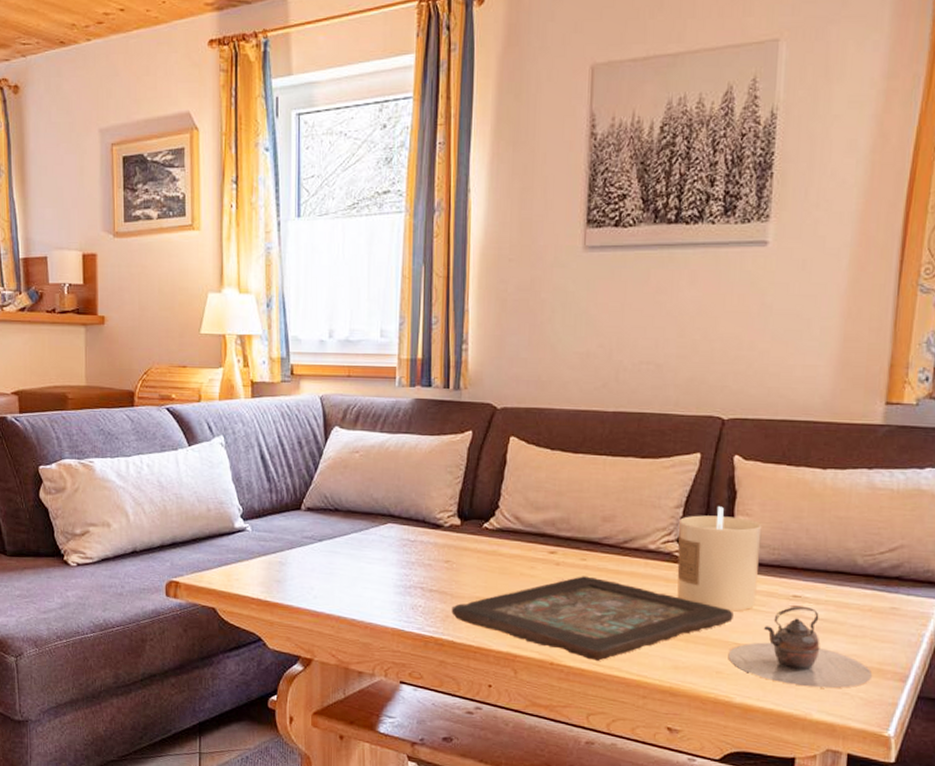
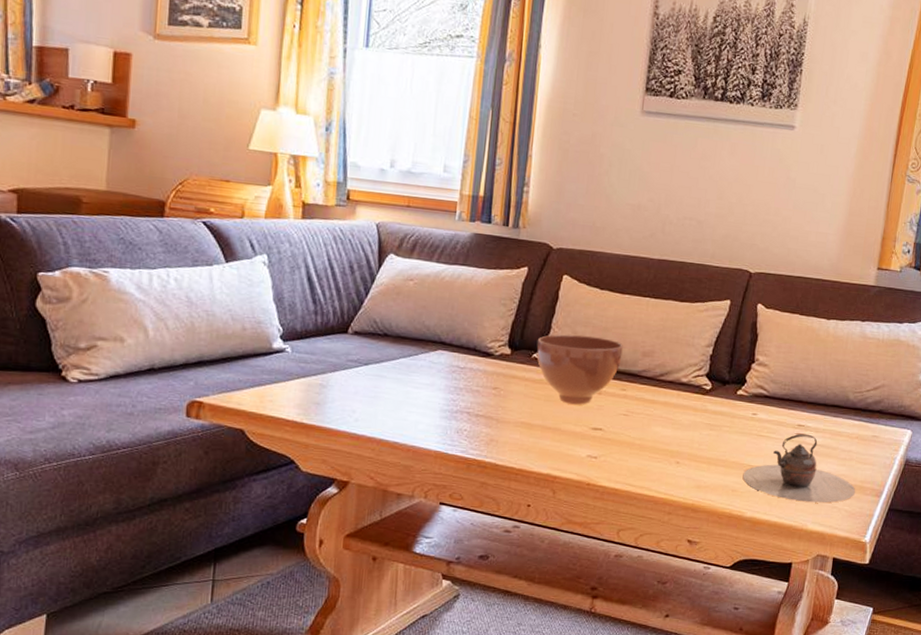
decorative tray: present [451,576,733,661] -> none [496,404,749,481]
bowl: none [487,501,580,578] -> present [536,334,623,405]
candle: present [677,506,762,612] -> none [703,347,777,438]

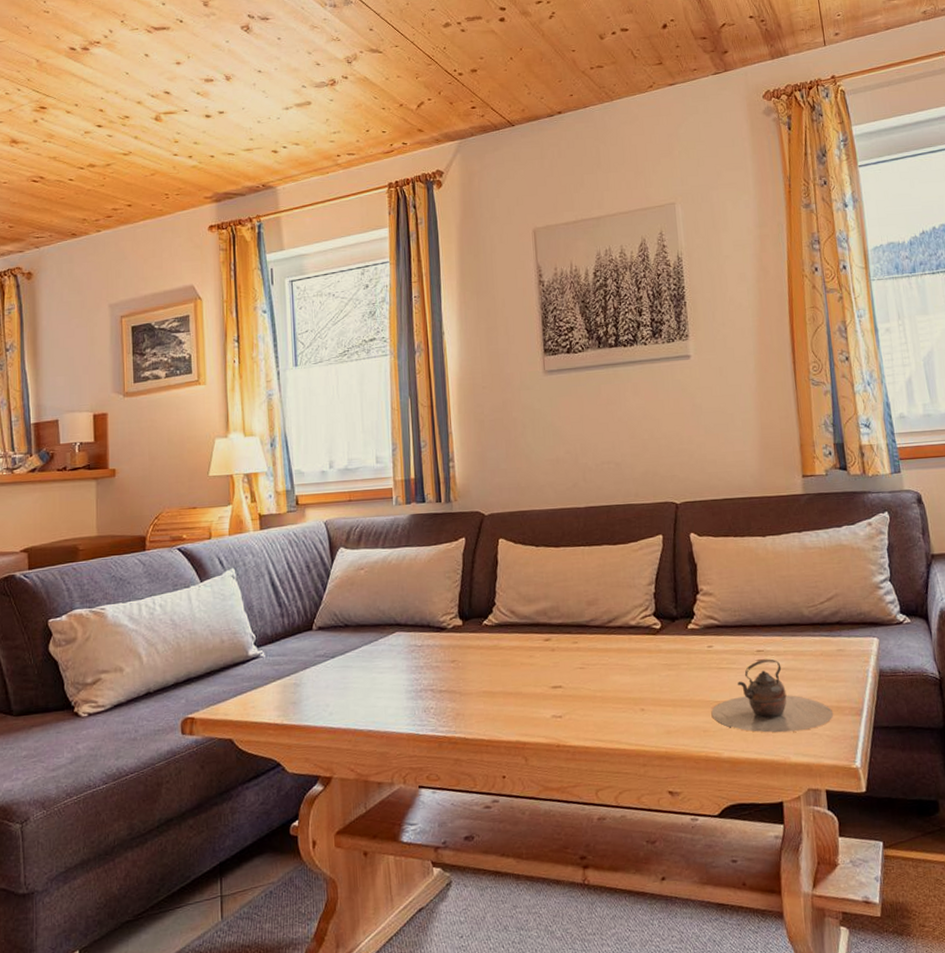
bowl: present [536,334,623,405] -> none [485,593,568,666]

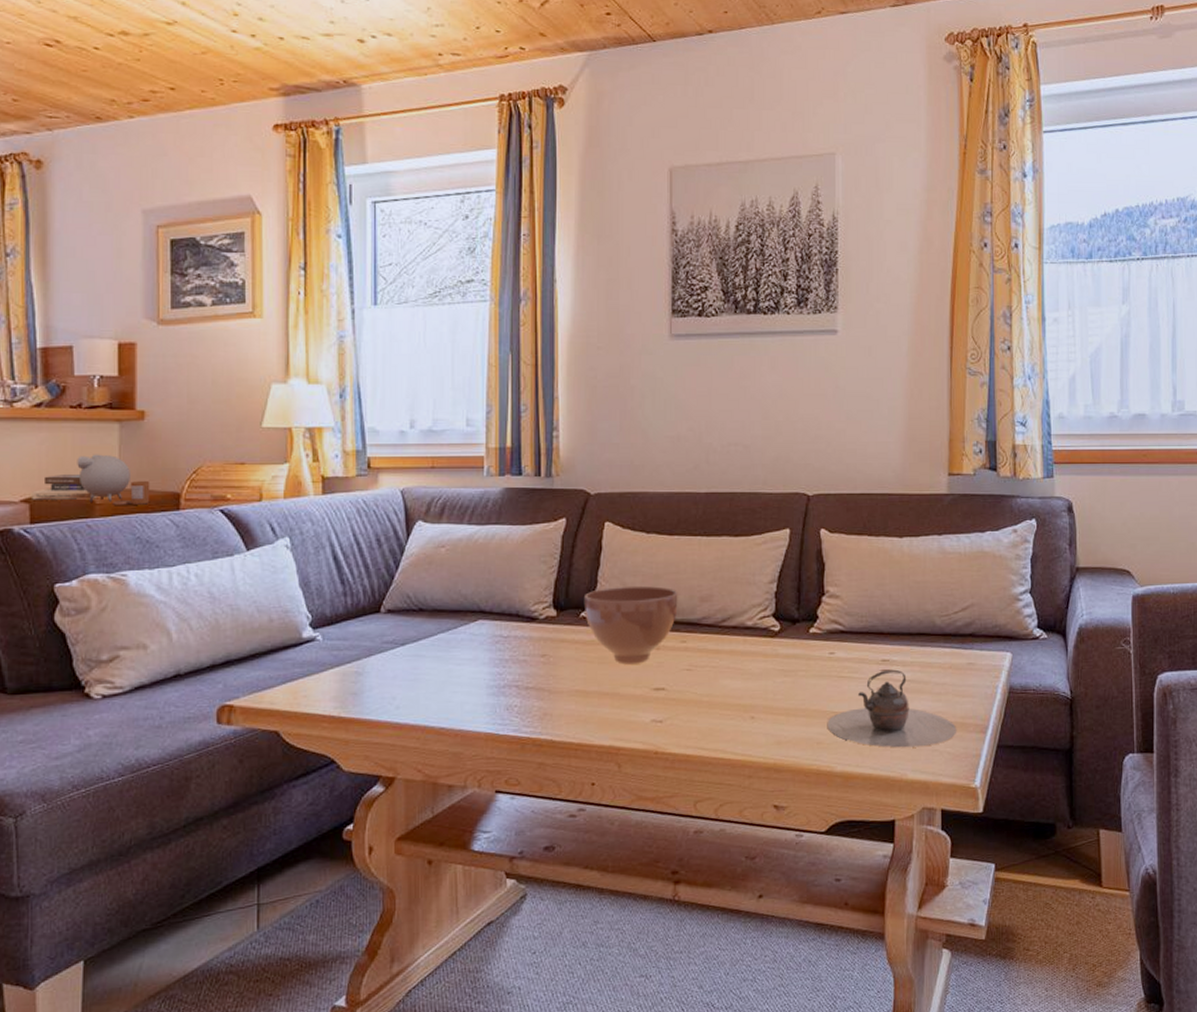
books: none [29,526,81,550] -> present [32,475,99,500]
decorative figurine: none [64,507,107,549] -> present [77,454,132,502]
candle: none [92,528,122,550] -> present [113,481,150,505]
bowl: none [485,593,568,666] -> present [583,586,678,665]

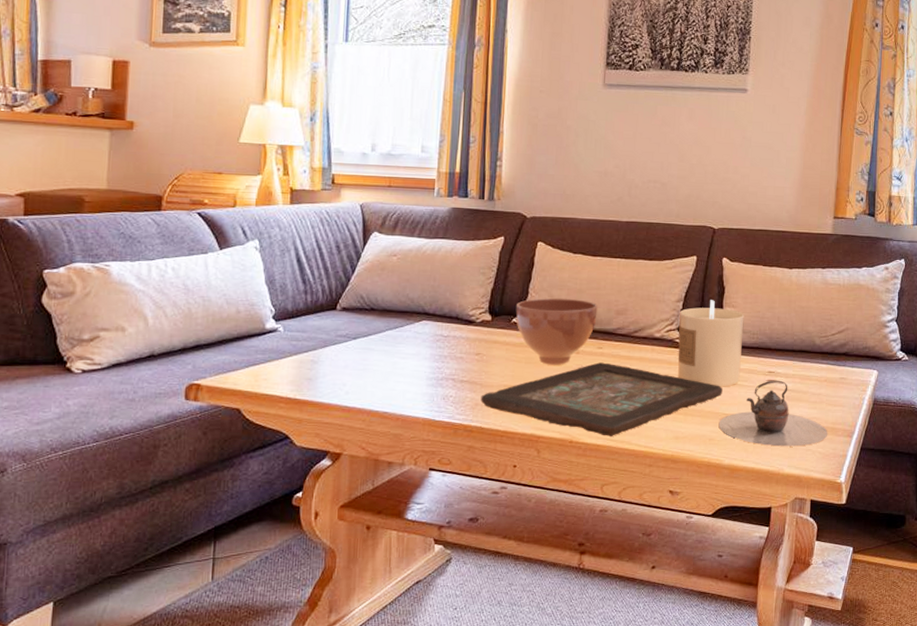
books: present [32,475,99,500] -> none [27,173,88,197]
decorative figurine: present [77,454,132,502] -> none [69,157,119,200]
candle: present [113,481,150,505] -> none [100,183,136,204]
decorative tray: none [550,658,829,745] -> present [481,362,723,436]
candle: none [773,579,850,681] -> present [677,300,744,387]

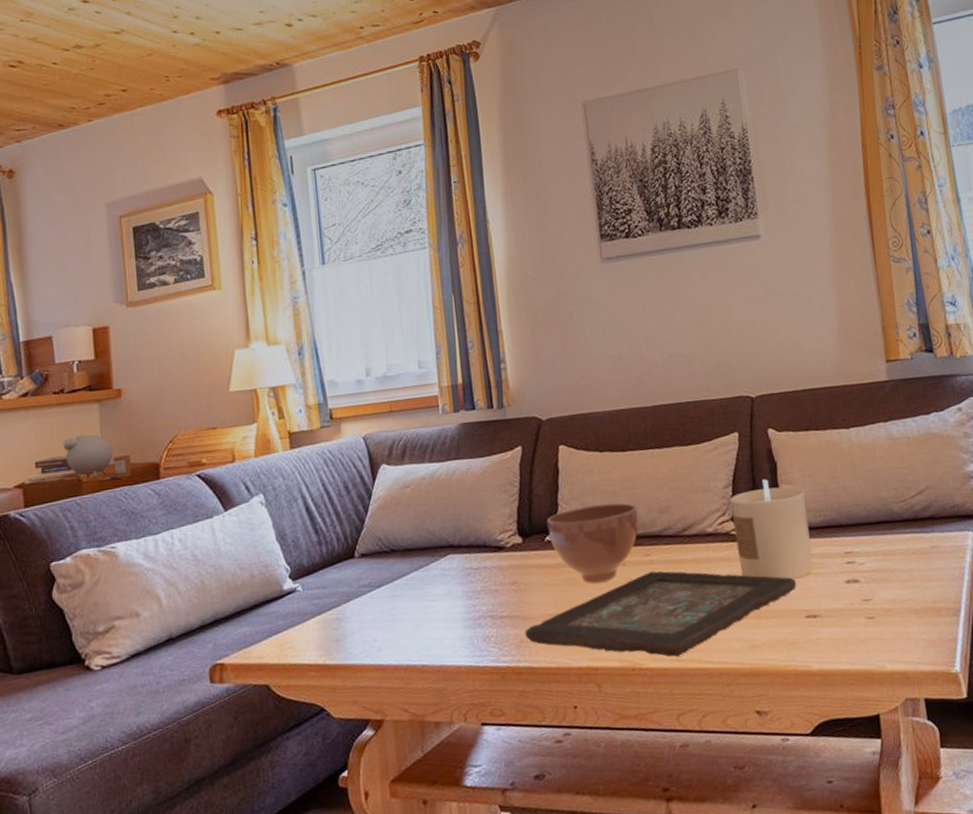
books: none [27,173,88,197] -> present [24,456,85,485]
decorative figurine: none [69,157,119,200] -> present [63,434,114,481]
candle: none [100,183,136,204] -> present [98,455,132,481]
teapot: present [718,380,828,447] -> none [798,560,930,641]

